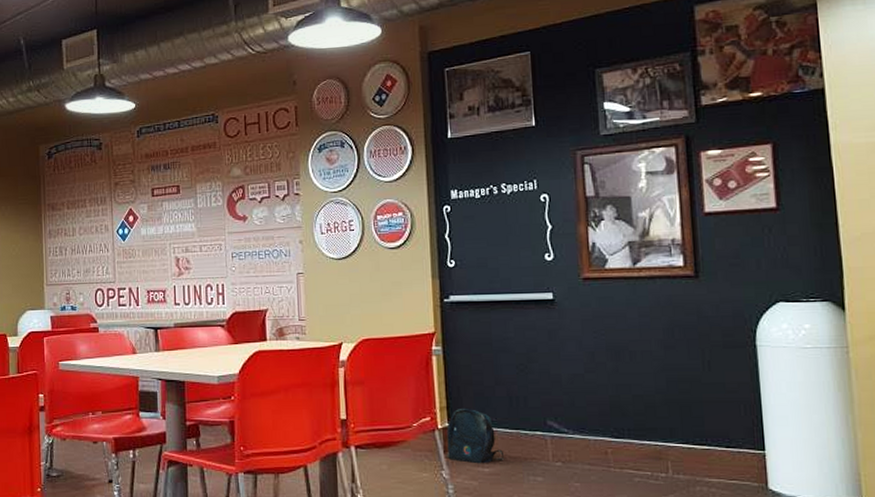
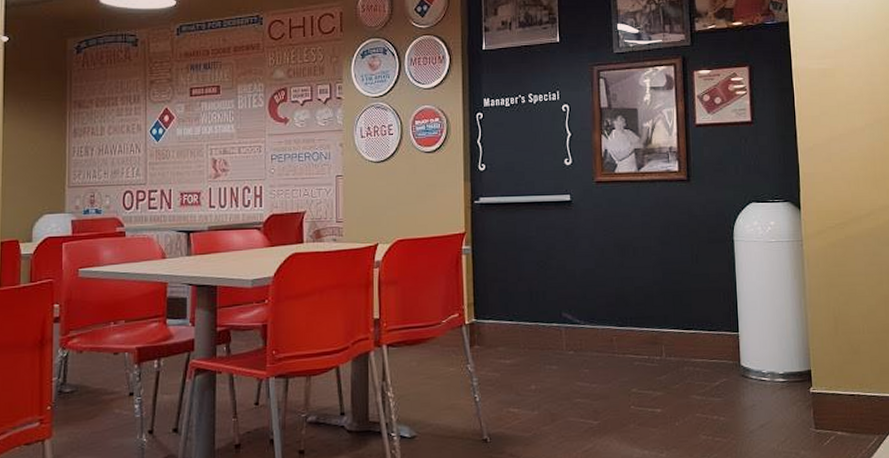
backpack: present [446,407,505,464] -> none [472,303,525,357]

